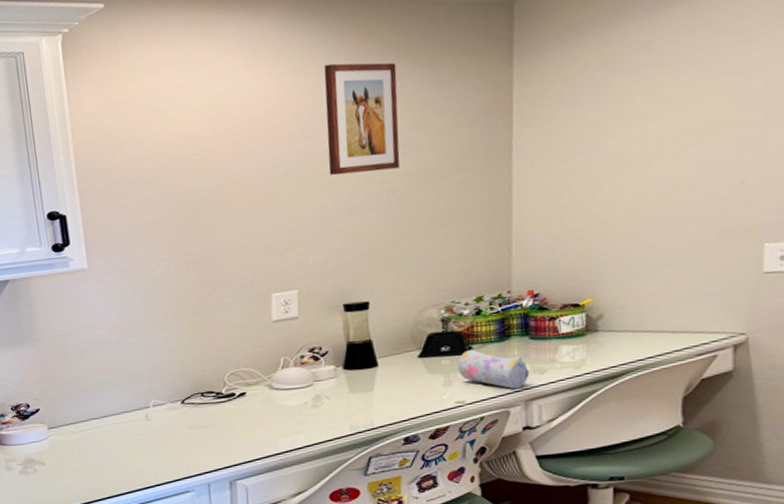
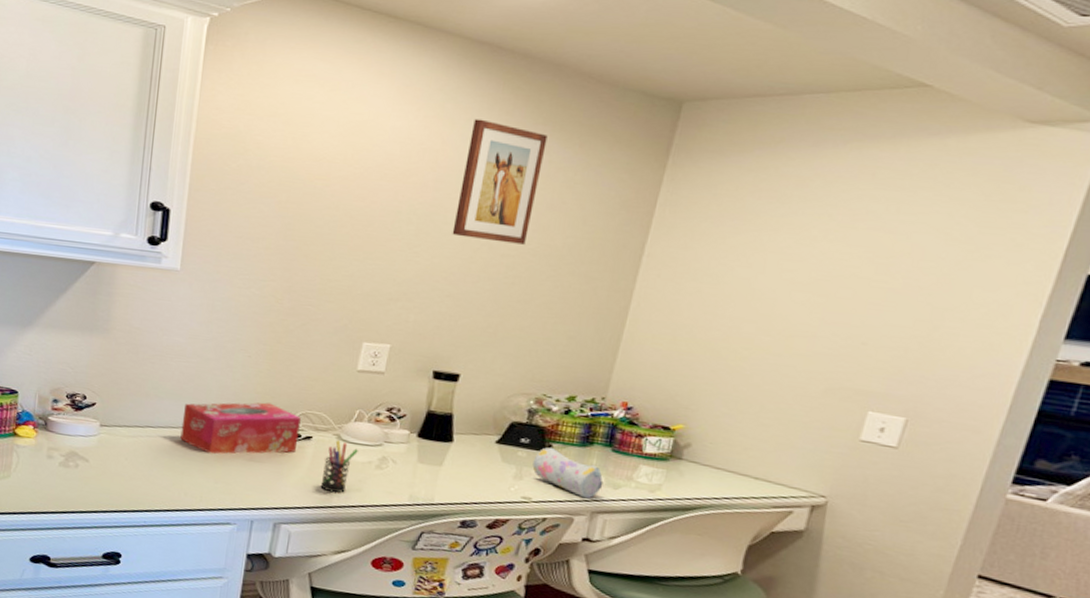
tissue box: none [121,370,234,431] -> present [180,402,301,454]
pen holder: none [262,390,292,440] -> present [320,440,358,494]

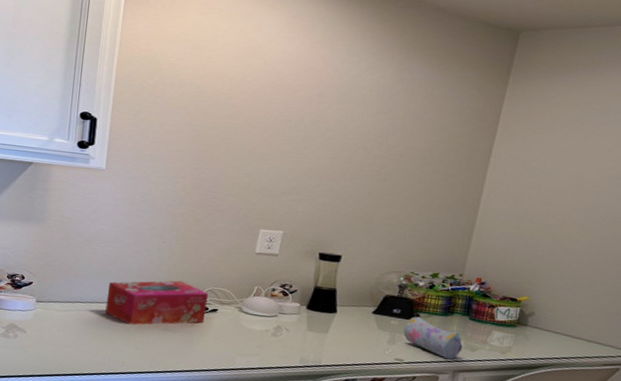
pen holder: present [320,440,358,494] -> none [225,312,257,358]
wall art: present [452,118,548,245] -> none [333,44,411,148]

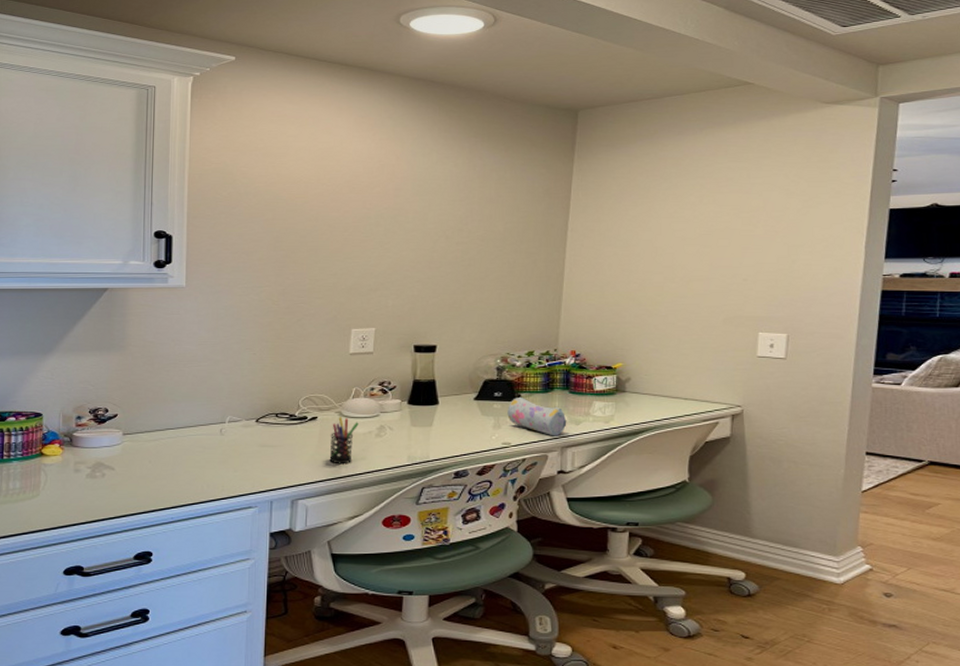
tissue box: present [105,280,208,325] -> none [199,392,305,446]
pen holder: none [225,312,257,358] -> present [329,417,359,464]

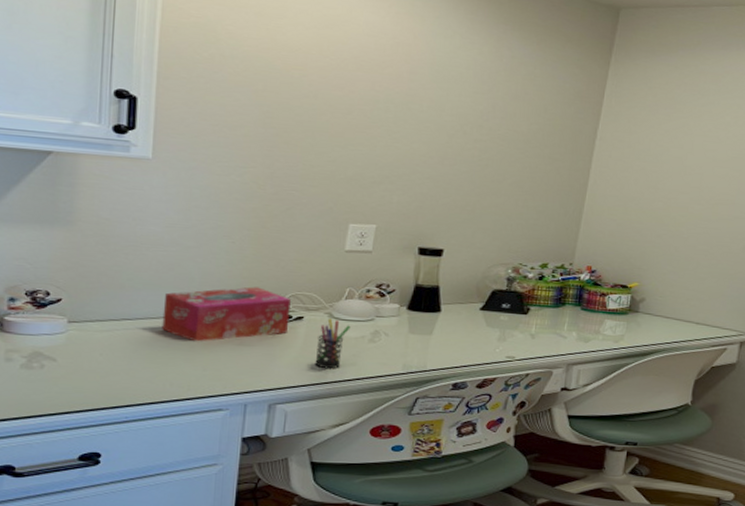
tissue box: none [199,392,305,446] -> present [162,287,291,342]
pencil case: present [507,396,567,437] -> none [514,310,576,353]

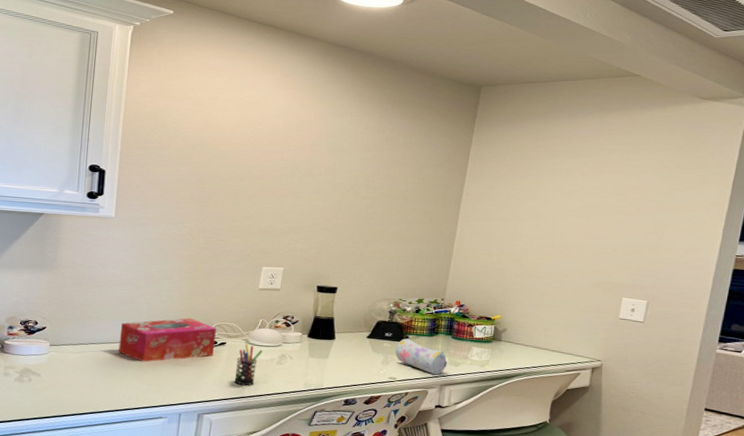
pencil case: none [514,310,576,353] -> present [395,338,447,375]

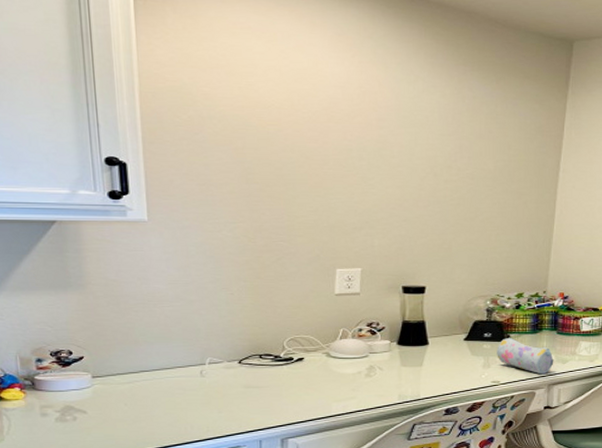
tissue box: present [118,318,216,362] -> none [175,333,291,387]
pen holder: present [234,344,263,386] -> none [318,358,347,404]

